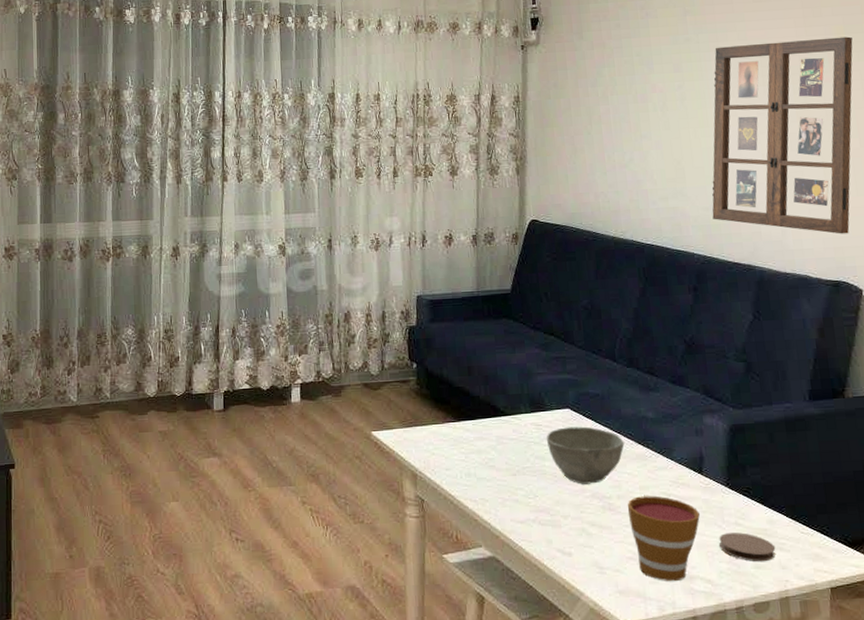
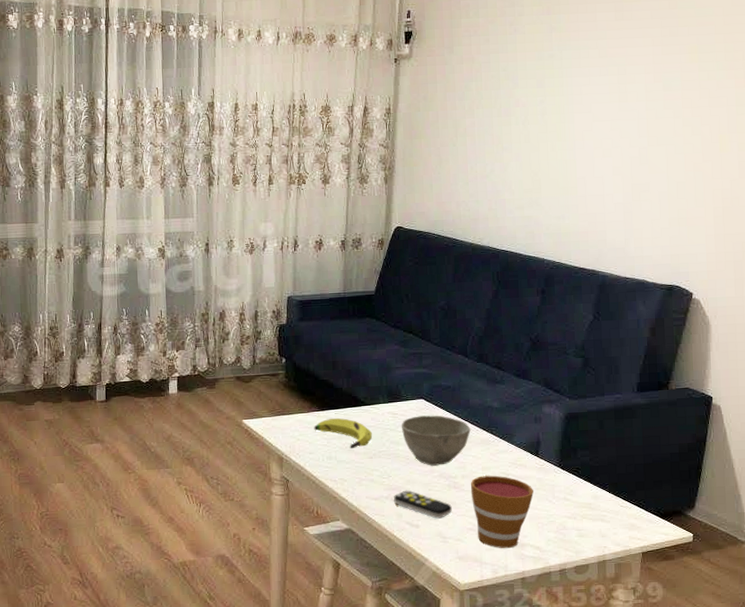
banana: none [450,430,515,465] -> present [314,418,373,450]
remote control: none [542,512,608,546] -> present [394,490,452,519]
picture frame: present [712,36,853,234] -> none [563,56,705,243]
coaster: present [718,532,776,562] -> none [548,506,598,532]

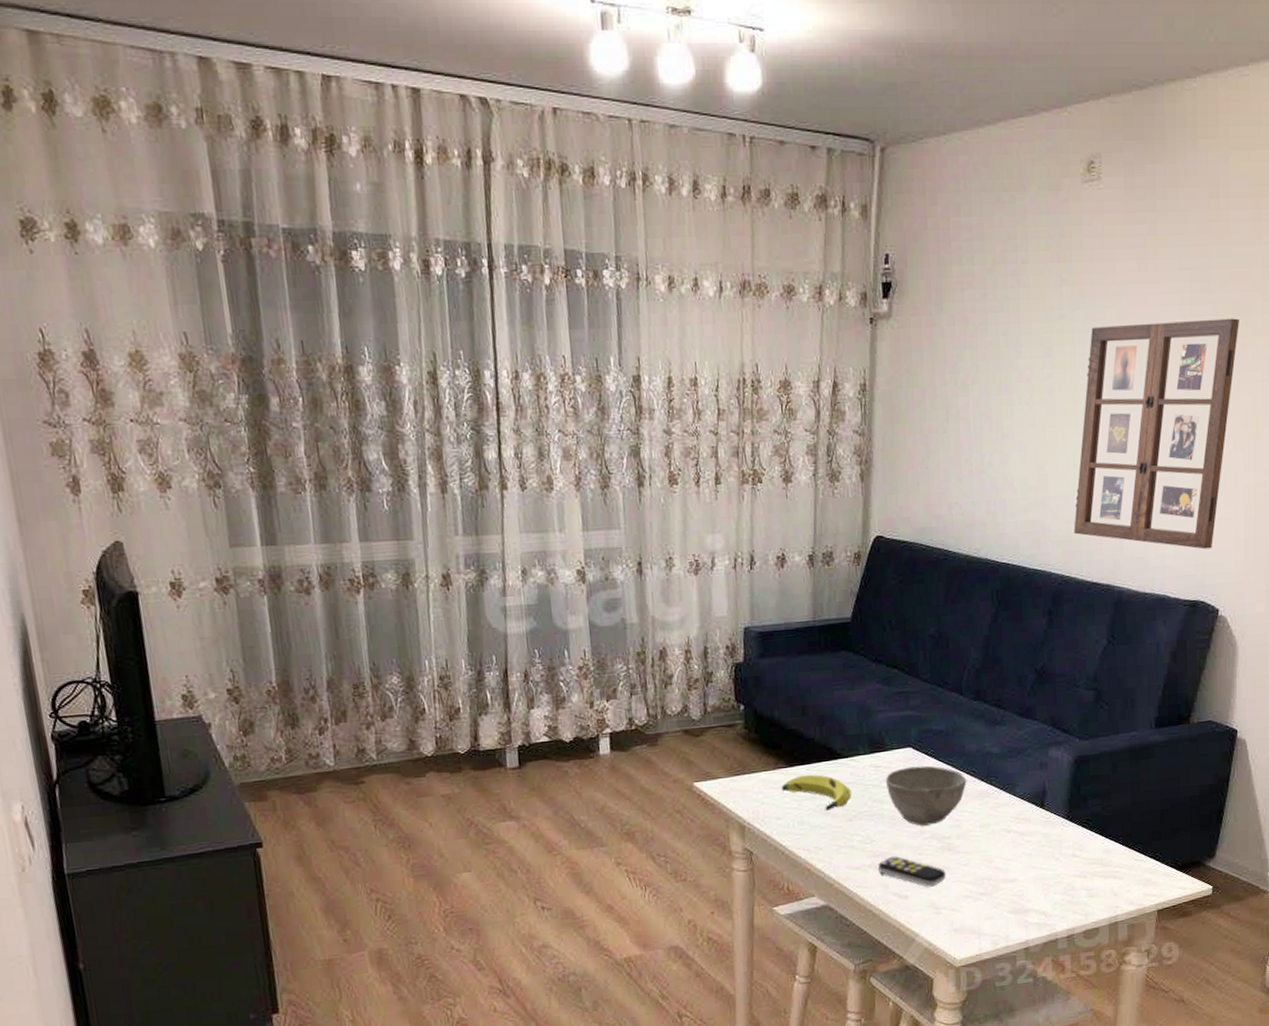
cup: present [471,475,535,549] -> none [967,832,1040,917]
picture frame: none [563,56,705,243] -> present [1074,318,1239,550]

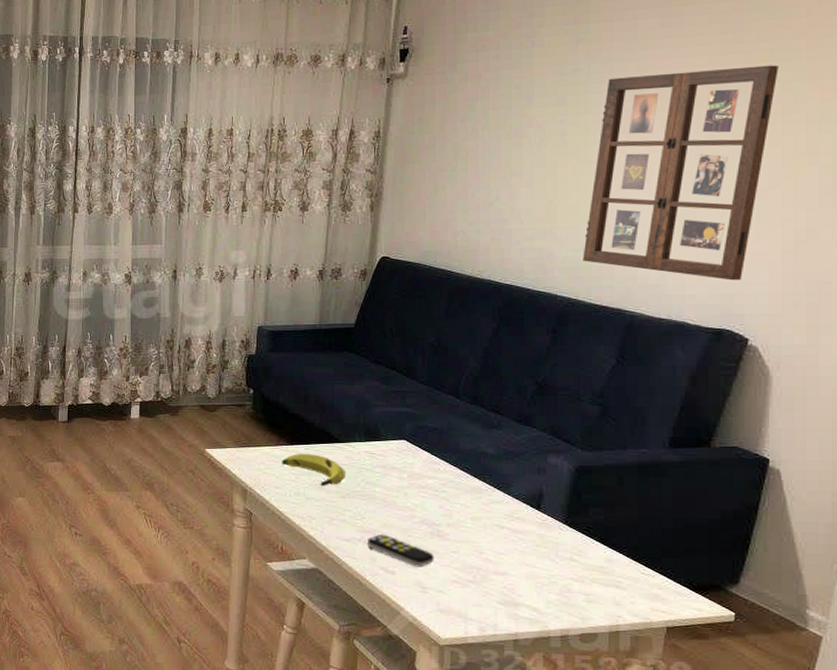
bowl: present [885,765,967,826] -> none [378,457,460,511]

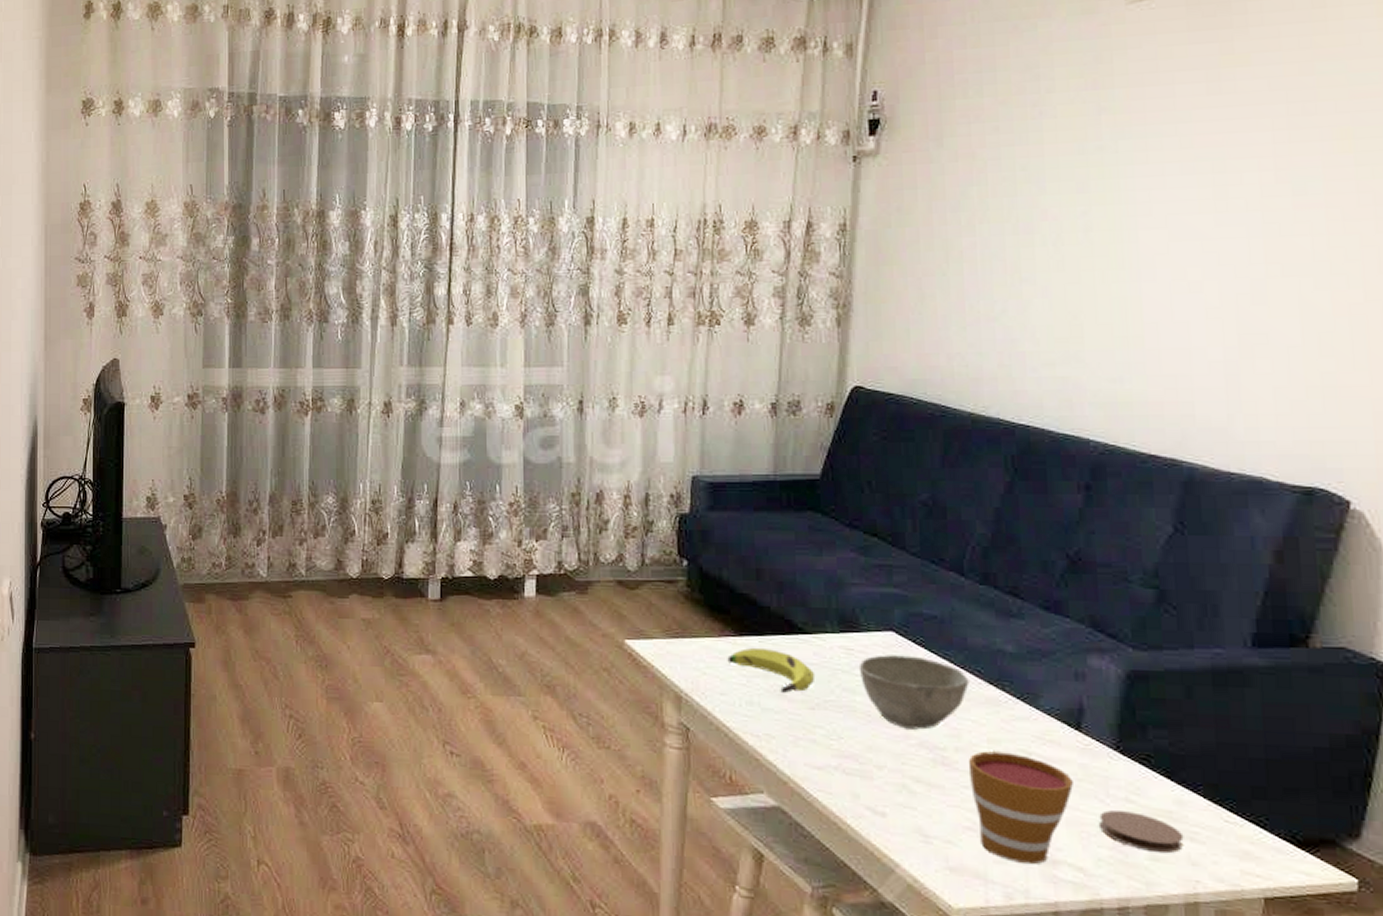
remote control: present [368,534,434,567] -> none [847,760,939,807]
bowl: none [378,457,460,511] -> present [858,655,970,730]
cup: none [458,526,534,607] -> present [969,751,1075,865]
coaster: none [549,567,611,597] -> present [1098,810,1184,854]
picture frame: present [583,65,778,281] -> none [1121,143,1366,423]

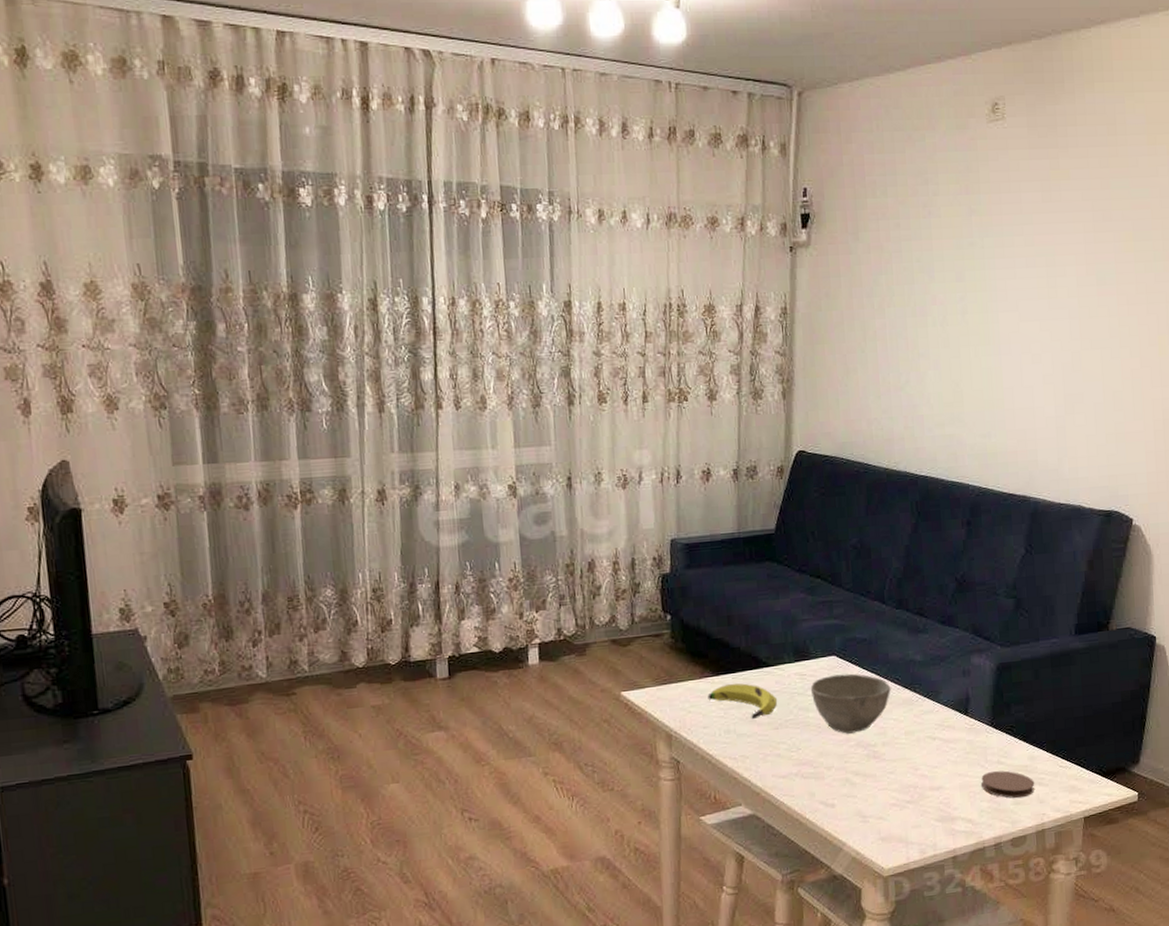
cup: present [969,751,1075,865] -> none [893,740,965,825]

